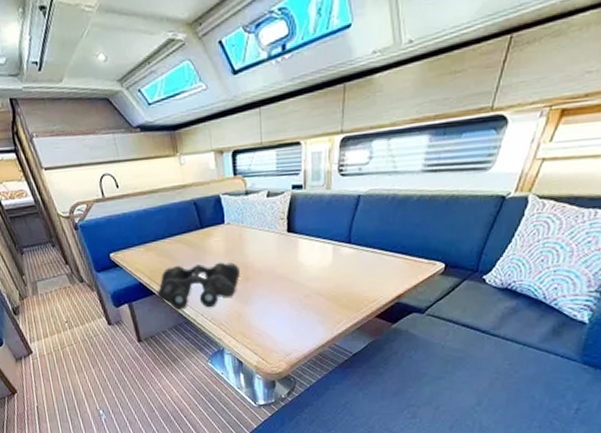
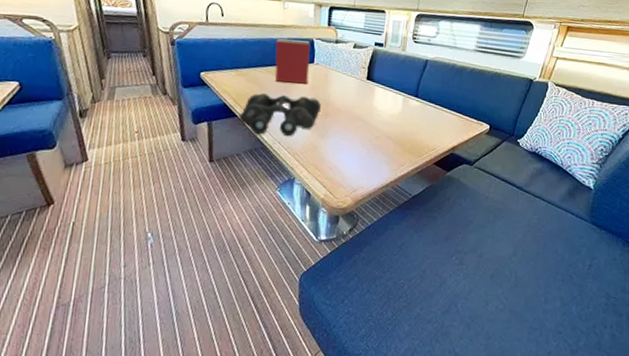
book: none [179,199,222,251] -> present [274,38,311,84]

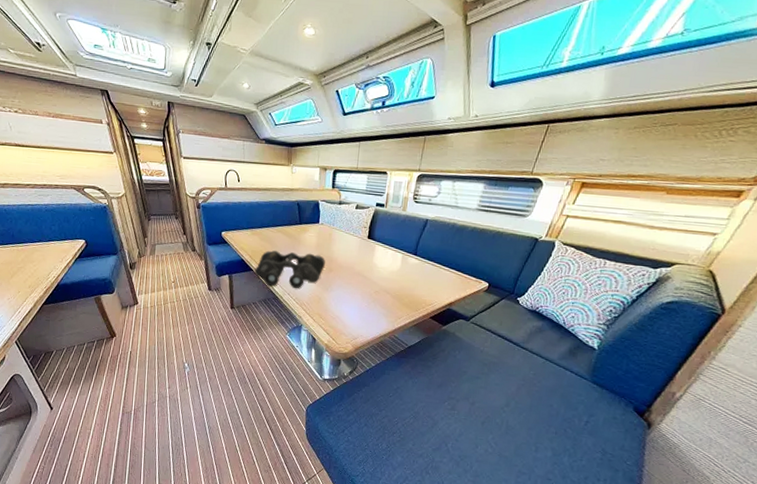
book: present [274,38,311,84] -> none [284,201,317,243]

